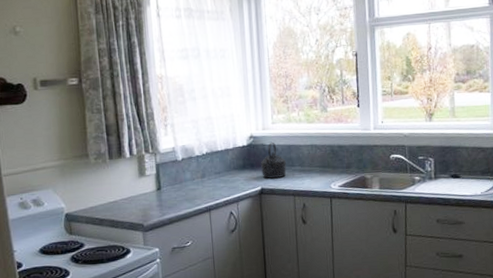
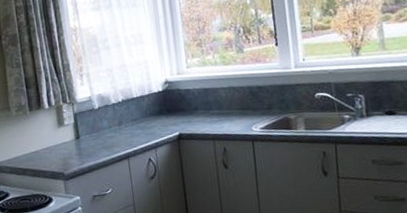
kettle: present [261,142,287,179] -> none [177,86,204,124]

